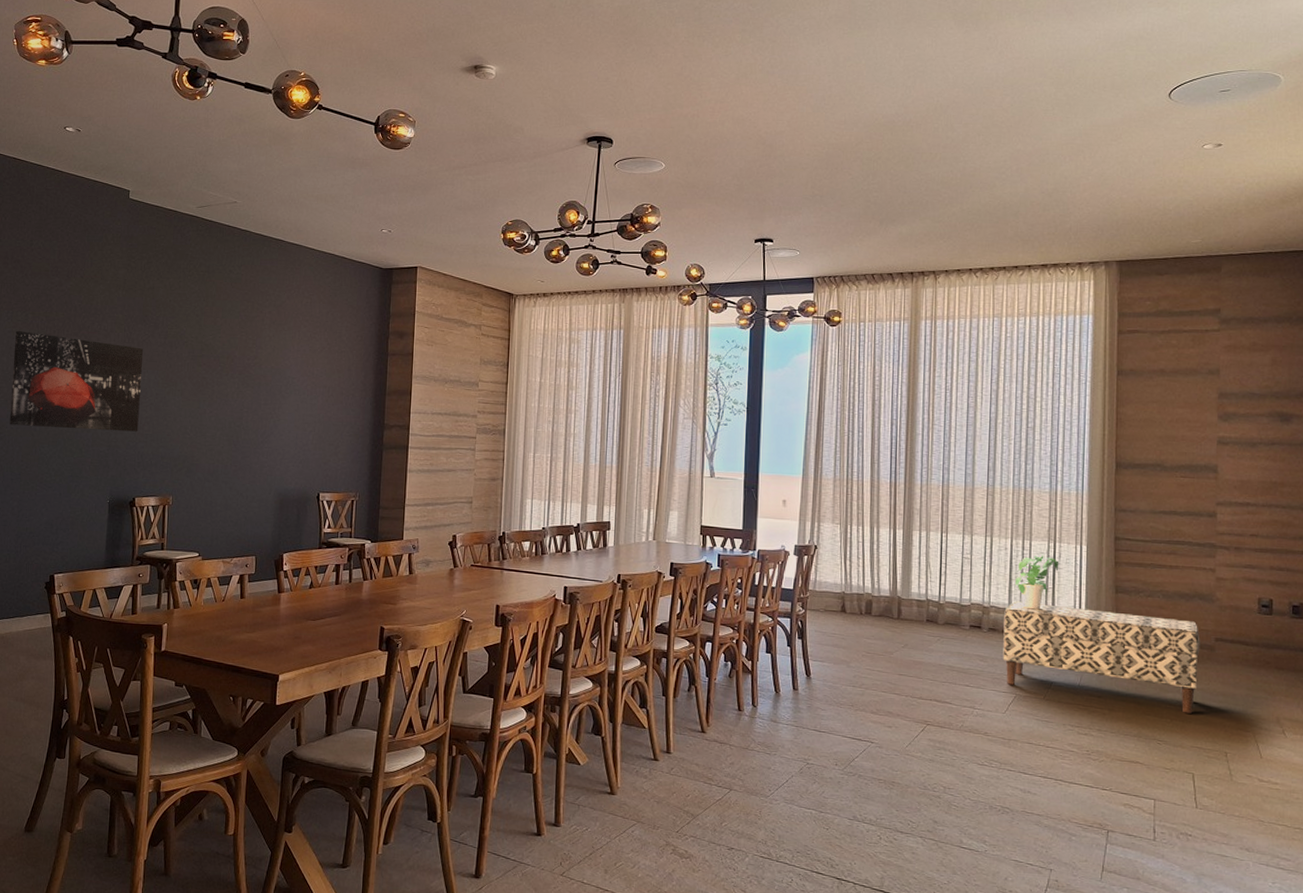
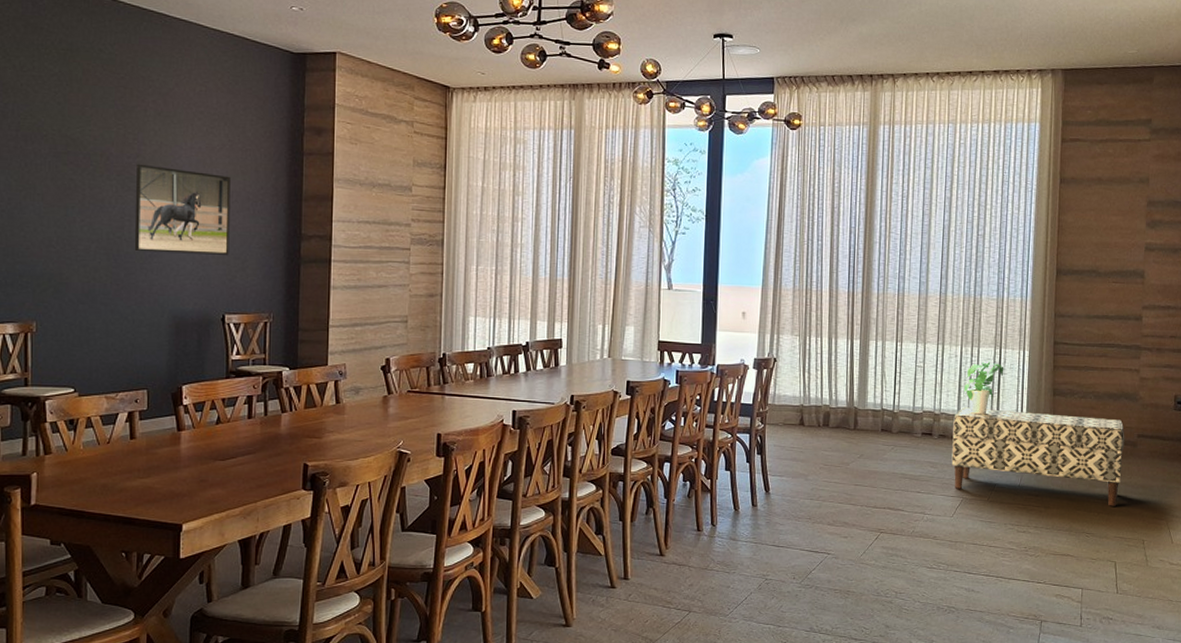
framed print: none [250,364,328,442] -> present [134,163,231,255]

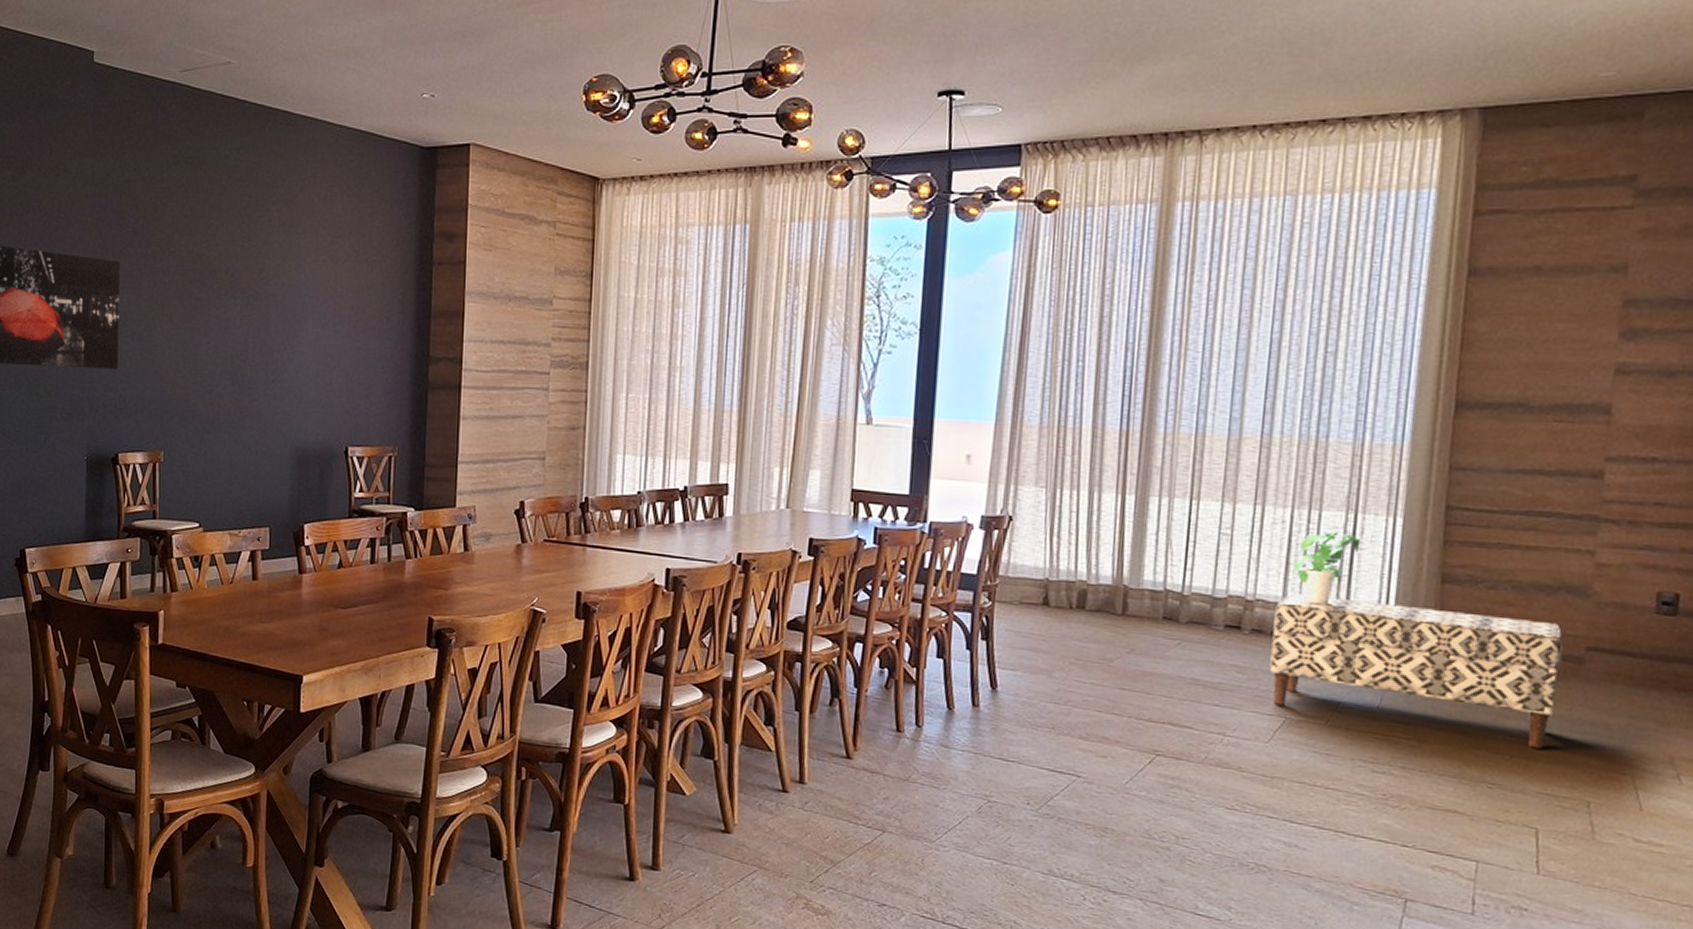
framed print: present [134,163,231,255] -> none [258,280,356,380]

